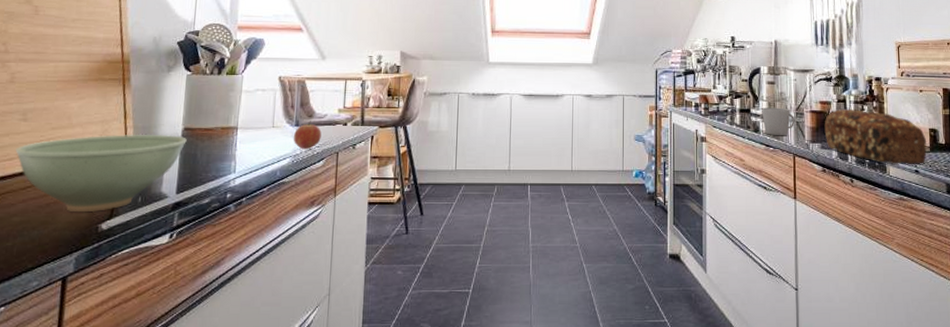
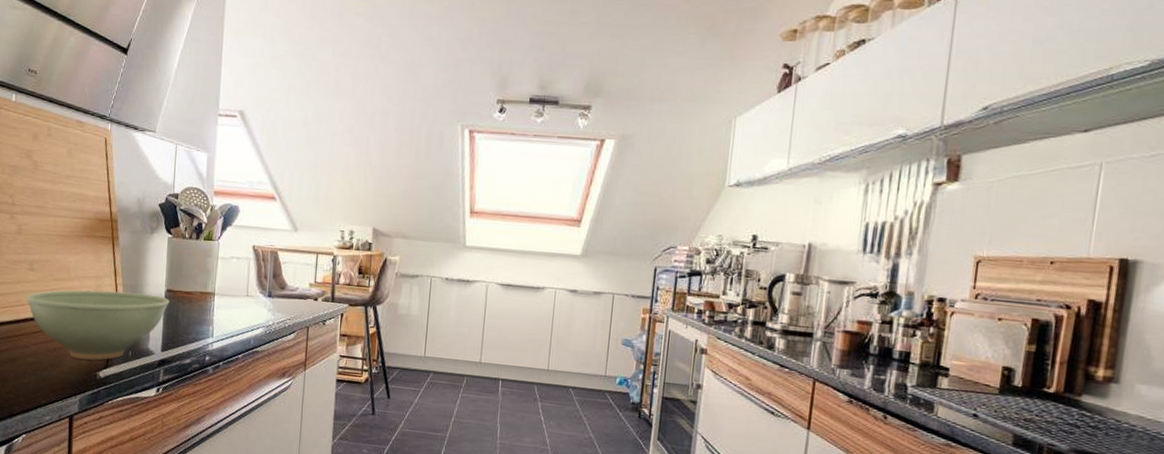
fruit: present [293,121,322,150] -> none [266,293,293,322]
cup: present [762,107,795,136] -> none [780,321,822,357]
bread loaf: present [824,108,927,164] -> none [858,332,996,408]

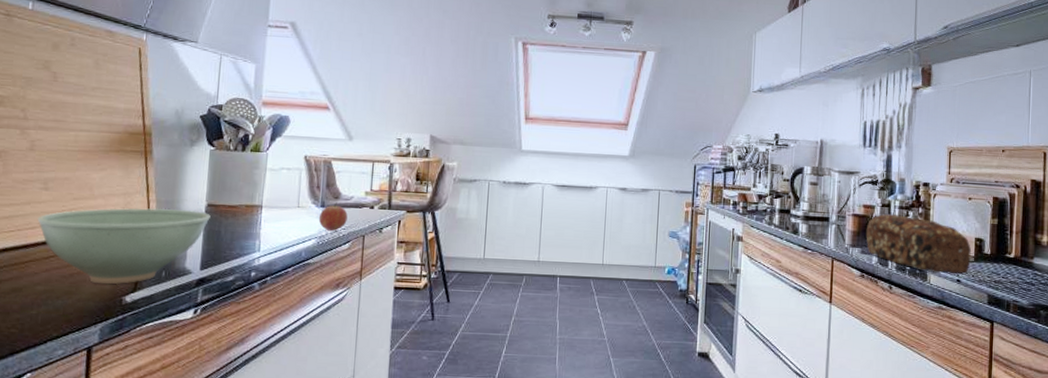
fruit: none [266,293,293,322] -> present [318,202,348,232]
bread loaf: none [858,332,996,408] -> present [866,213,971,274]

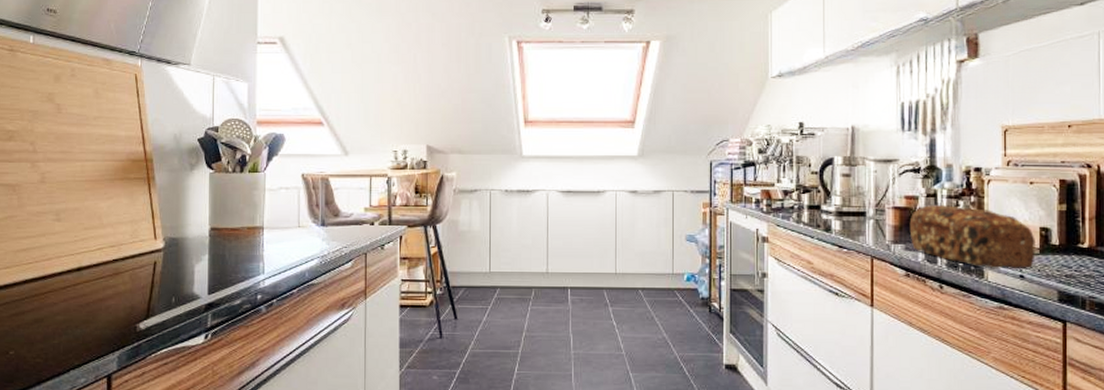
bowl: present [37,208,211,285] -> none [52,234,214,312]
fruit: present [318,202,348,232] -> none [319,220,348,251]

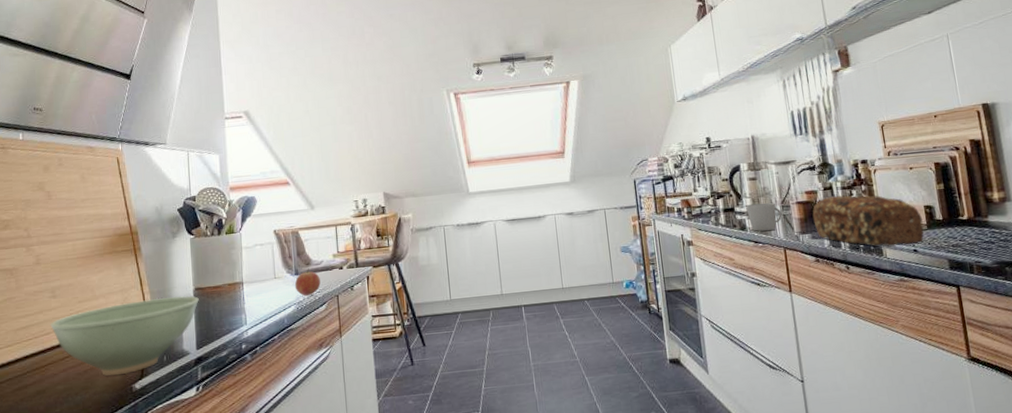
bowl: none [52,234,214,312] -> present [50,296,199,376]
fruit: none [319,220,348,251] -> present [294,268,321,297]
cup: none [834,203,874,236] -> present [746,202,782,232]

